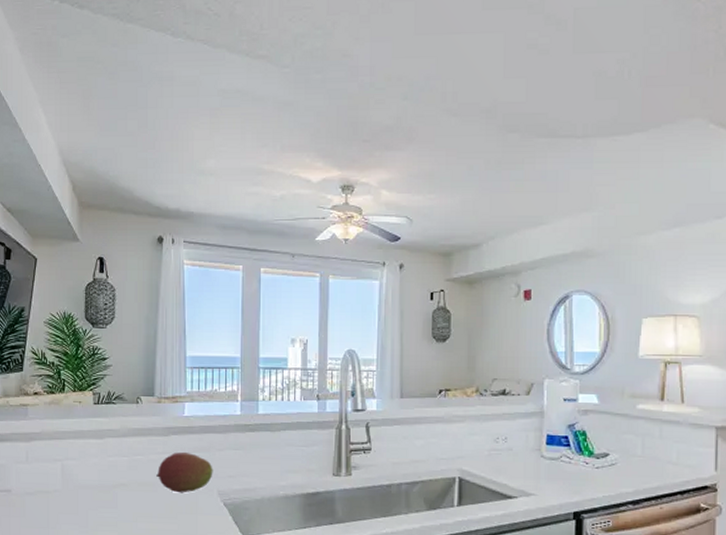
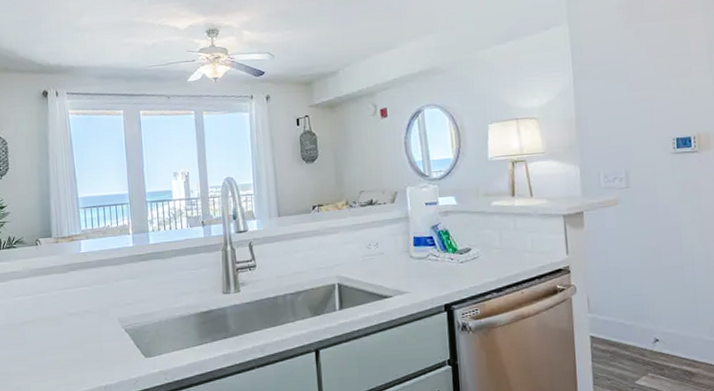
fruit: present [156,452,213,493] -> none [60,286,113,324]

